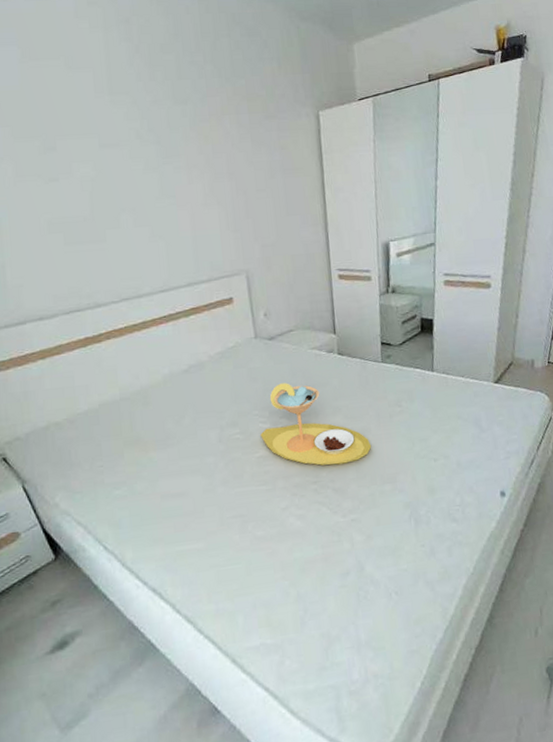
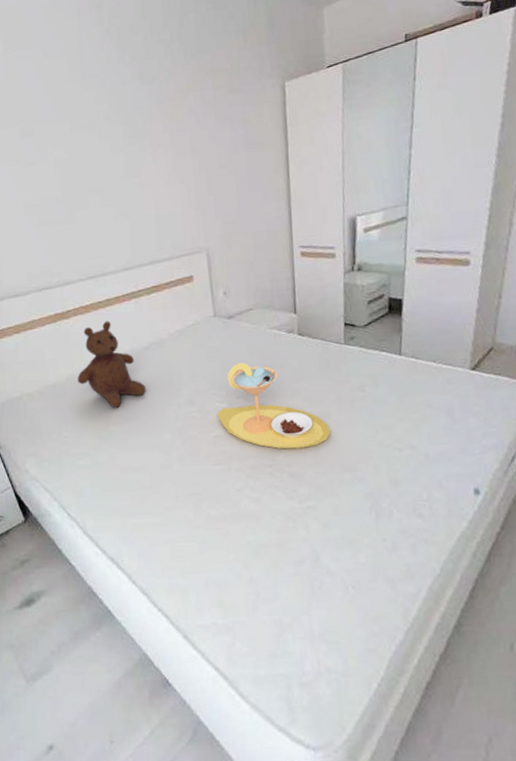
teddy bear: none [112,344,187,434] -> present [77,321,146,408]

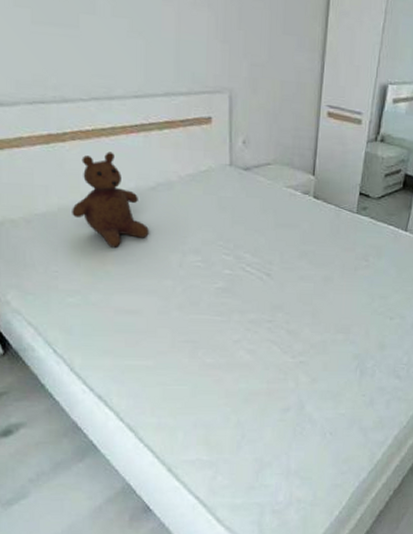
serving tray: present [217,362,331,449] -> none [222,217,332,308]

